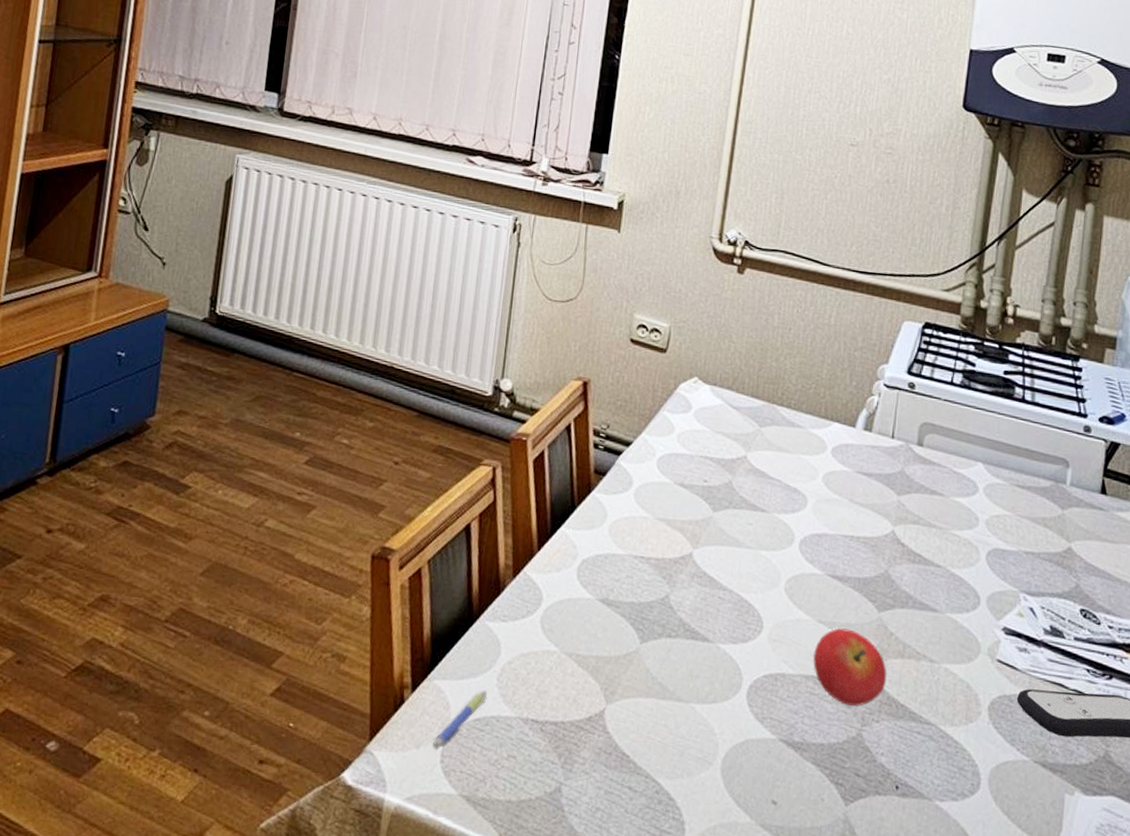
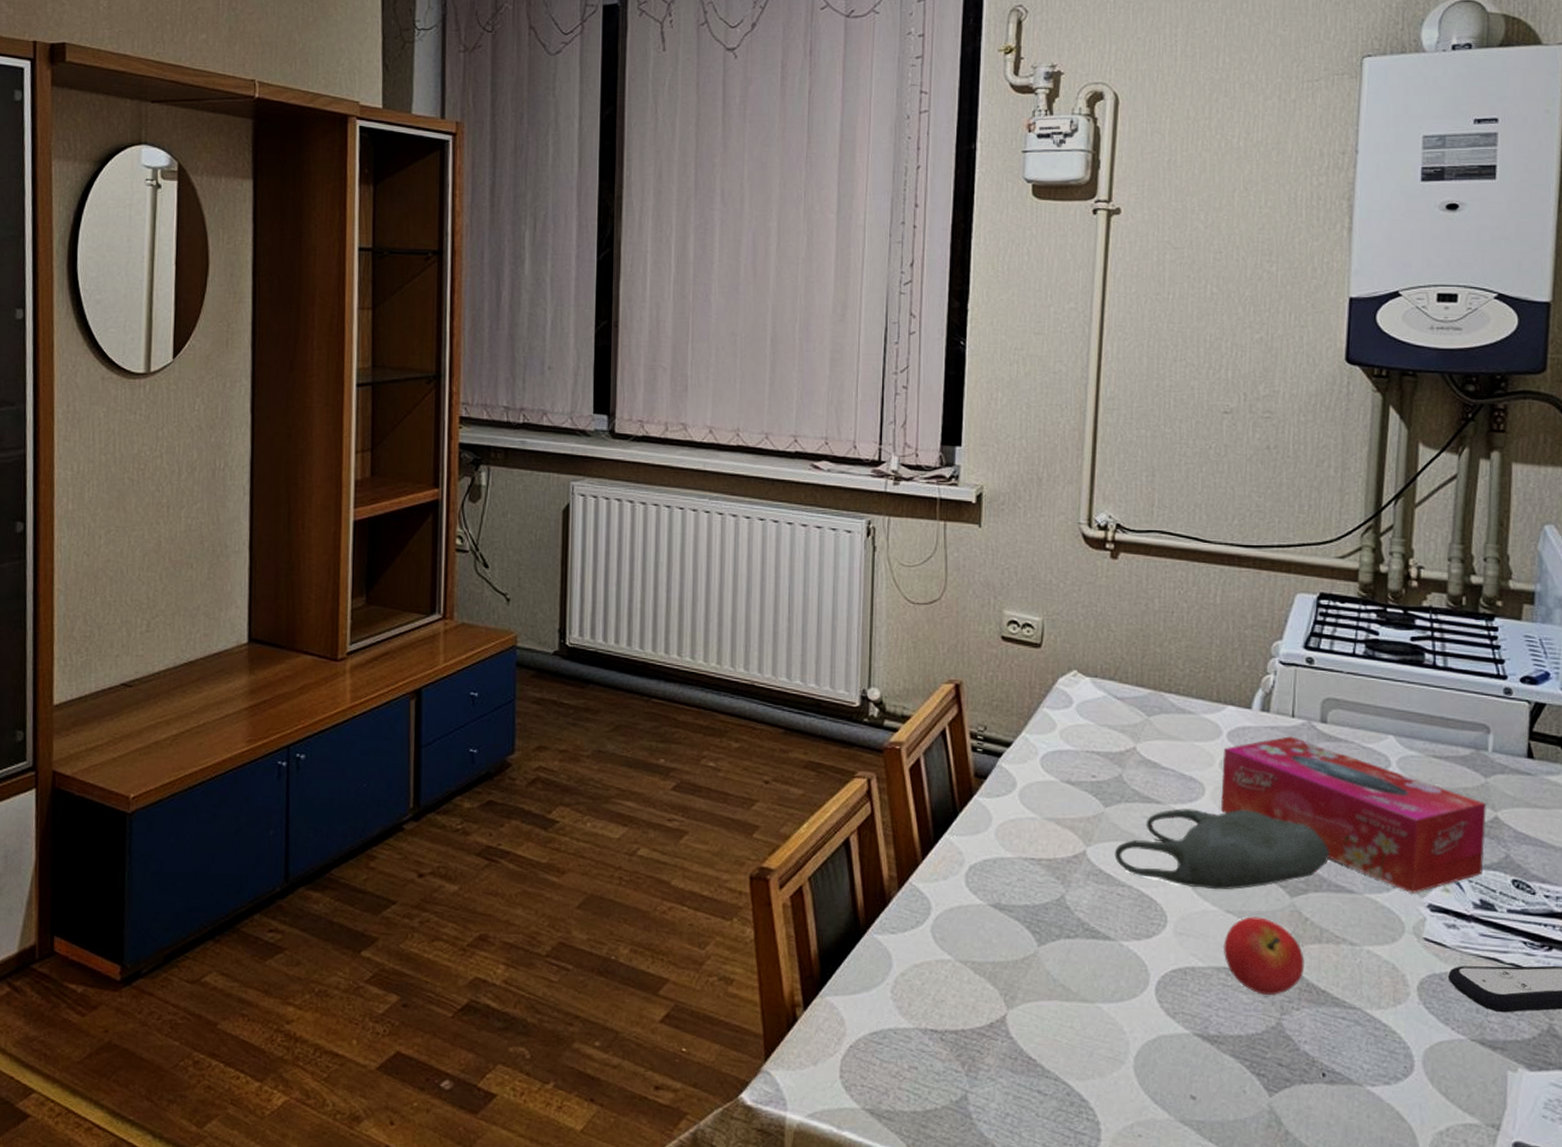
pen: present [433,690,488,750] -> none [831,1003,883,1066]
bowl: none [719,518,917,601] -> present [1114,808,1330,890]
tissue box: none [820,456,1061,616] -> present [1220,736,1486,893]

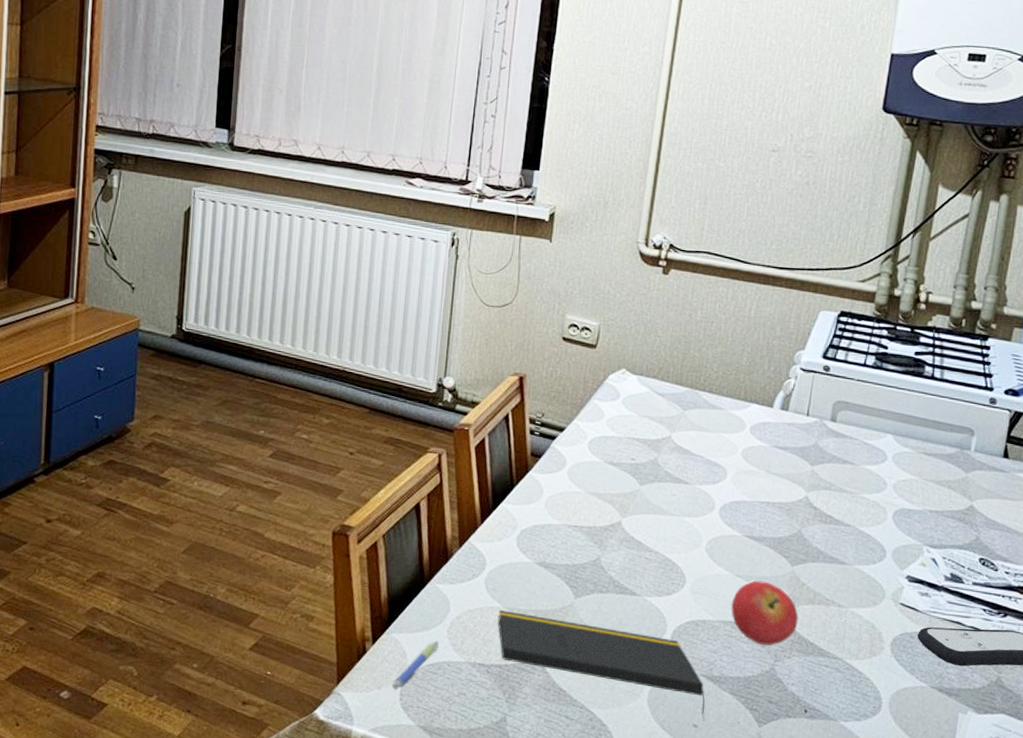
pen: none [831,1003,883,1066] -> present [392,640,439,690]
notepad: none [949,963,1205,1091] -> present [497,610,705,721]
bowl: present [1114,808,1330,890] -> none [645,489,828,558]
tissue box: present [1220,736,1486,893] -> none [739,432,964,566]

